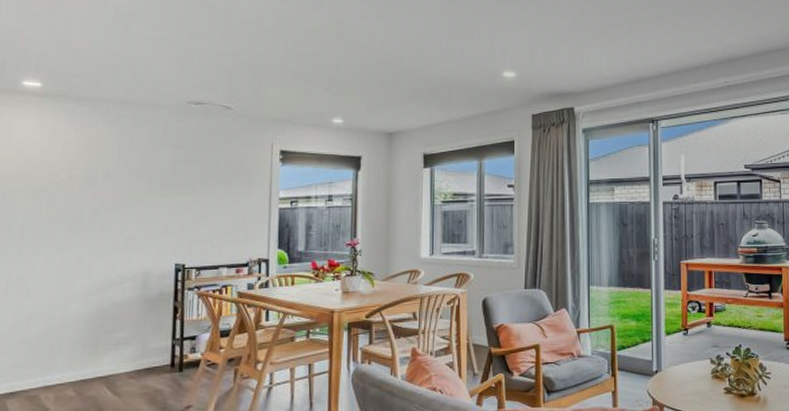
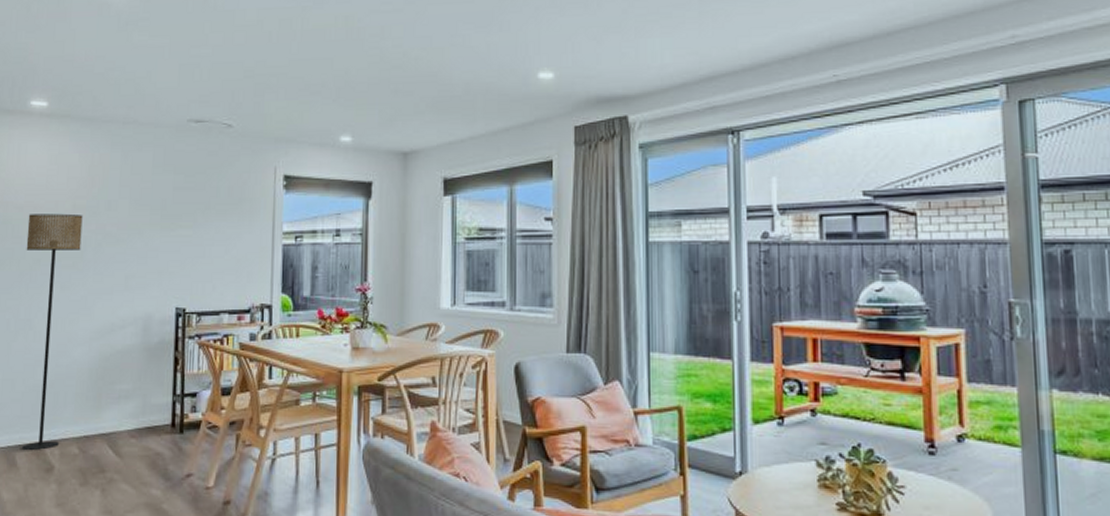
floor lamp: none [14,183,79,397] -> present [22,213,83,451]

